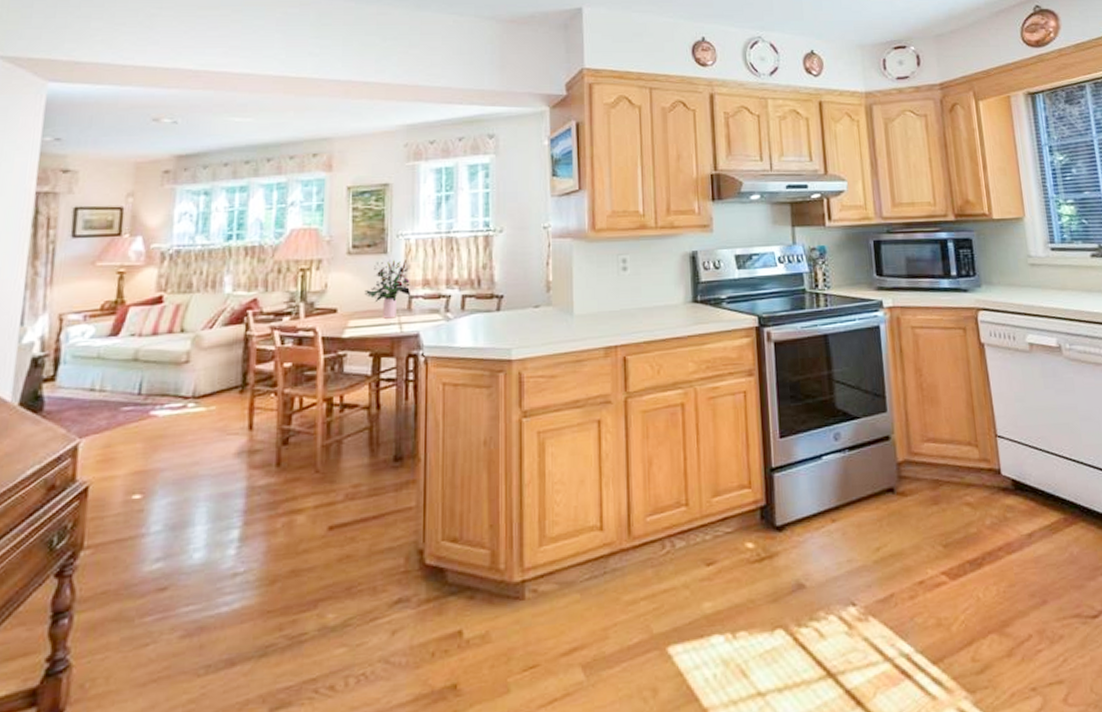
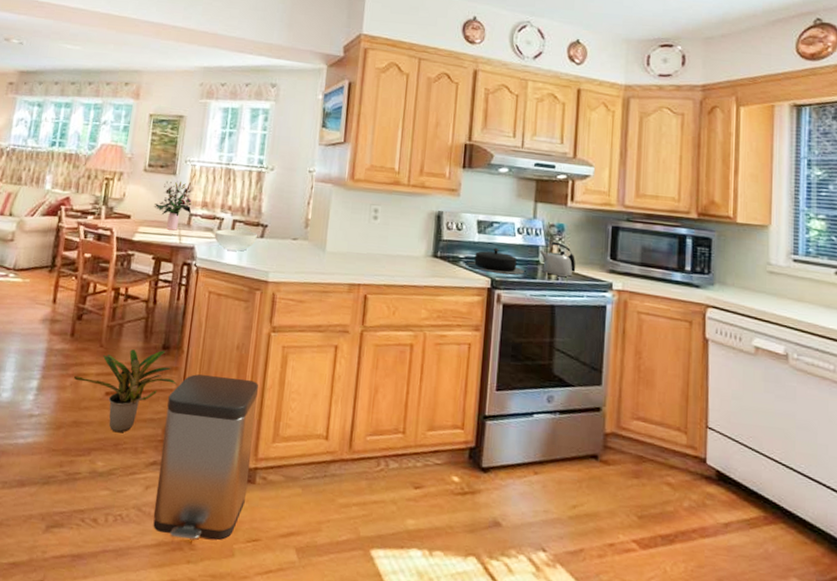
potted plant: none [285,463,418,574] -> present [73,349,178,433]
pedal bin: none [405,478,516,687] -> present [153,374,259,541]
bowl: none [442,305,494,332] -> present [214,229,258,252]
cooking pot: none [730,281,792,310] -> present [466,247,525,275]
kettle: none [803,266,844,303] -> present [539,241,576,278]

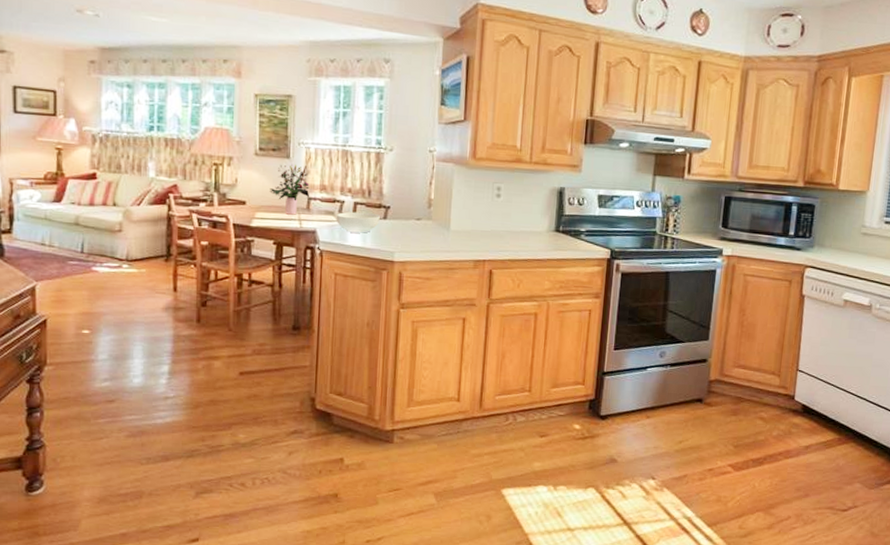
potted plant: present [73,349,178,433] -> none [205,331,311,408]
pedal bin: present [153,374,259,541] -> none [298,351,392,494]
cooking pot: present [466,247,525,275] -> none [587,220,642,245]
kettle: present [539,241,576,278] -> none [656,213,690,246]

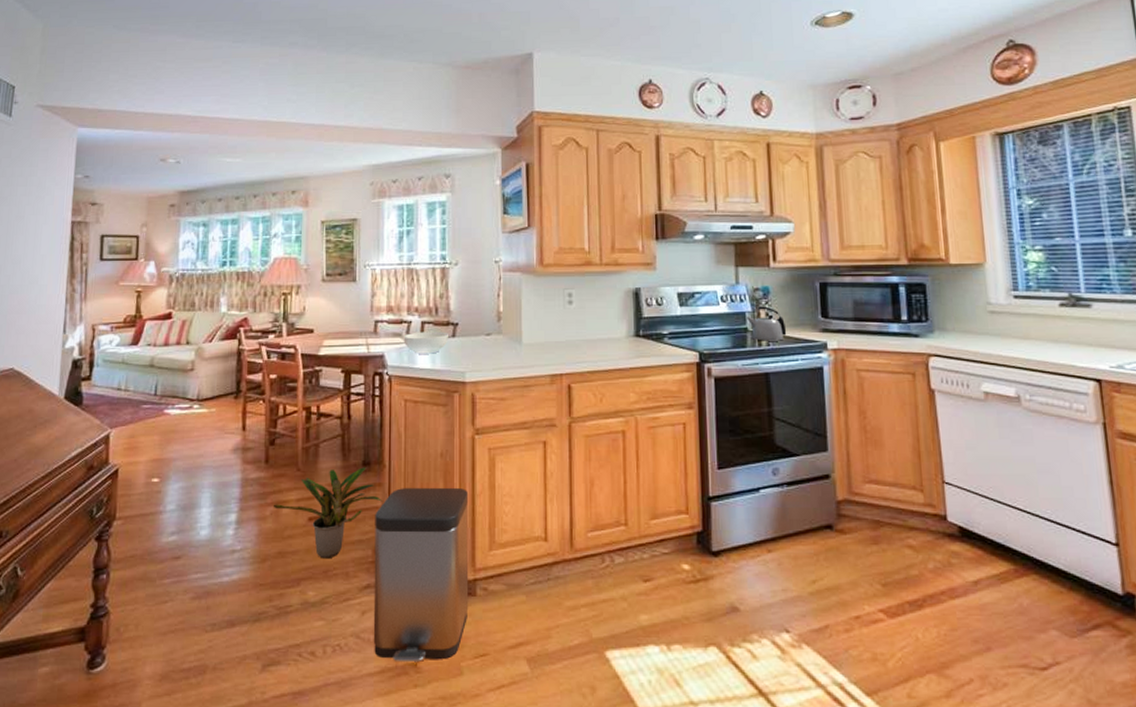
potted plant: none [205,331,311,408] -> present [273,467,383,559]
bouquet: present [269,165,310,215] -> none [337,288,377,340]
pedal bin: none [298,351,392,494] -> present [373,487,469,663]
kettle: none [656,213,690,246] -> present [745,306,787,342]

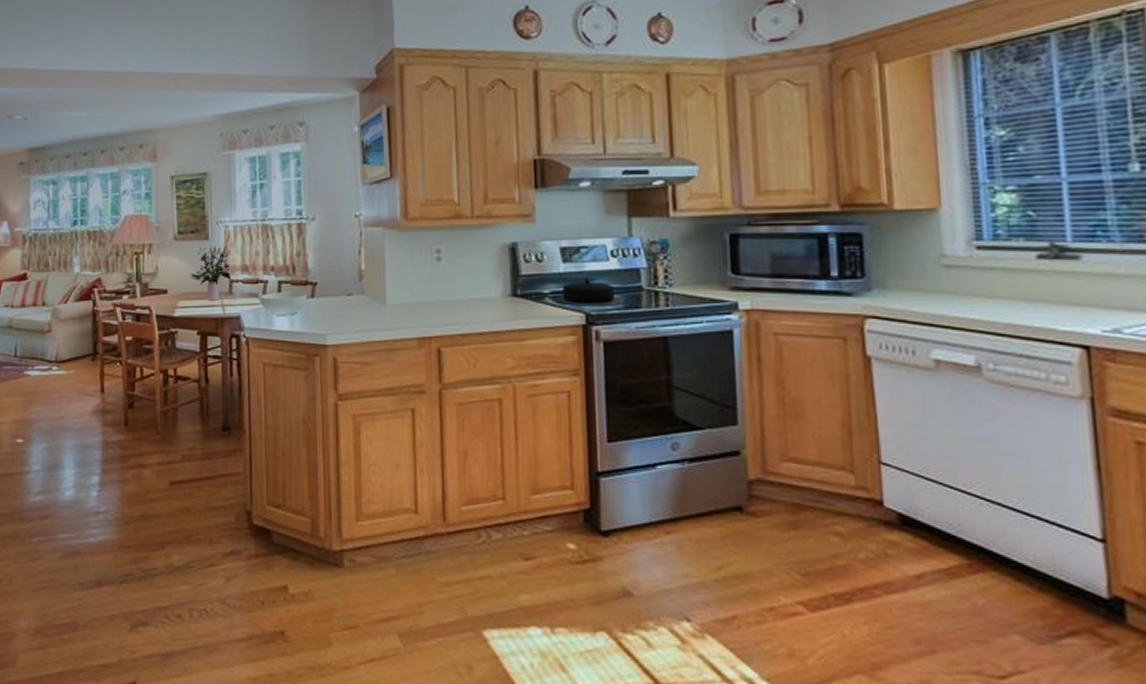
potted plant: present [273,467,383,559] -> none [134,432,244,524]
bouquet: none [337,288,377,340] -> present [190,246,232,301]
pedal bin: present [373,487,469,663] -> none [237,454,336,632]
cooking pot: none [671,319,733,346] -> present [553,276,625,306]
kettle: present [745,306,787,342] -> none [640,261,690,302]

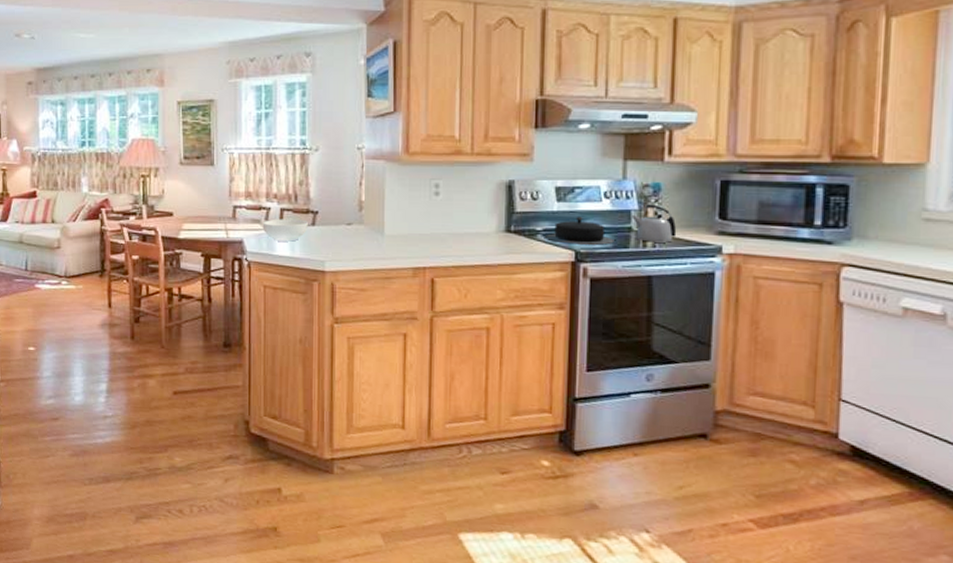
bouquet: present [190,246,232,301] -> none [195,172,236,225]
kettle: none [640,261,690,302] -> present [631,204,677,244]

